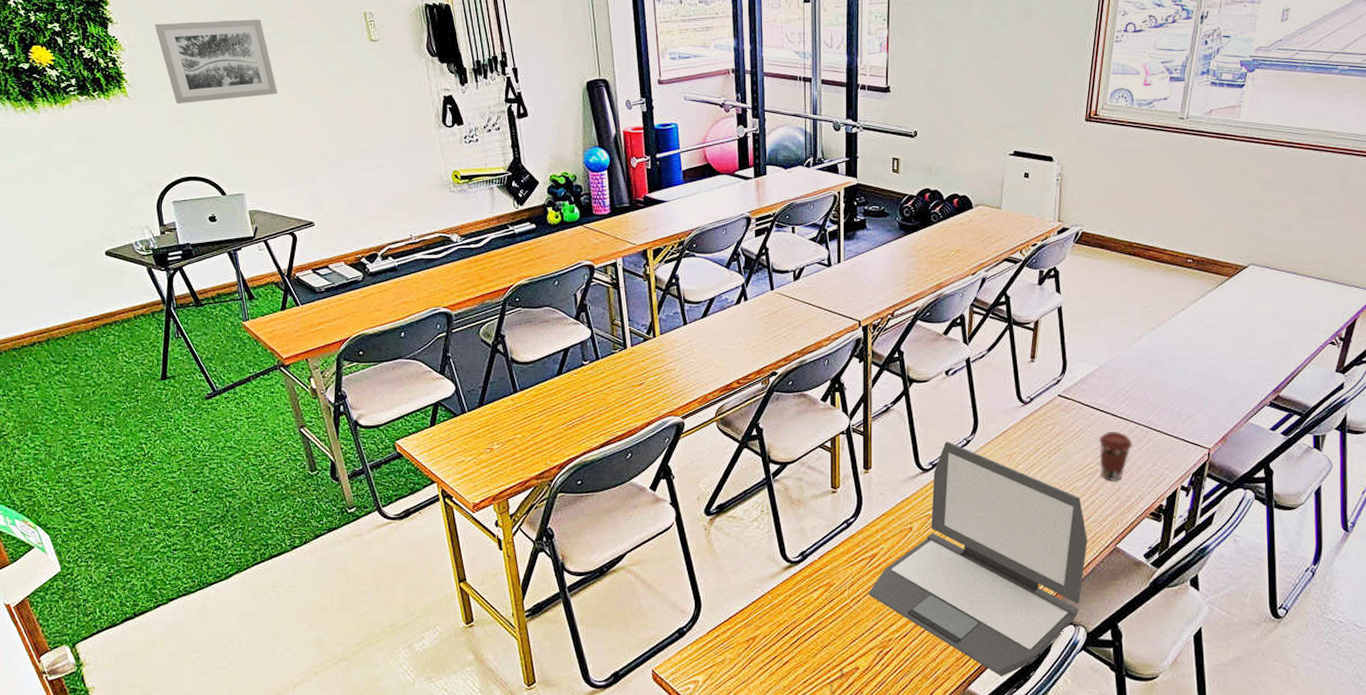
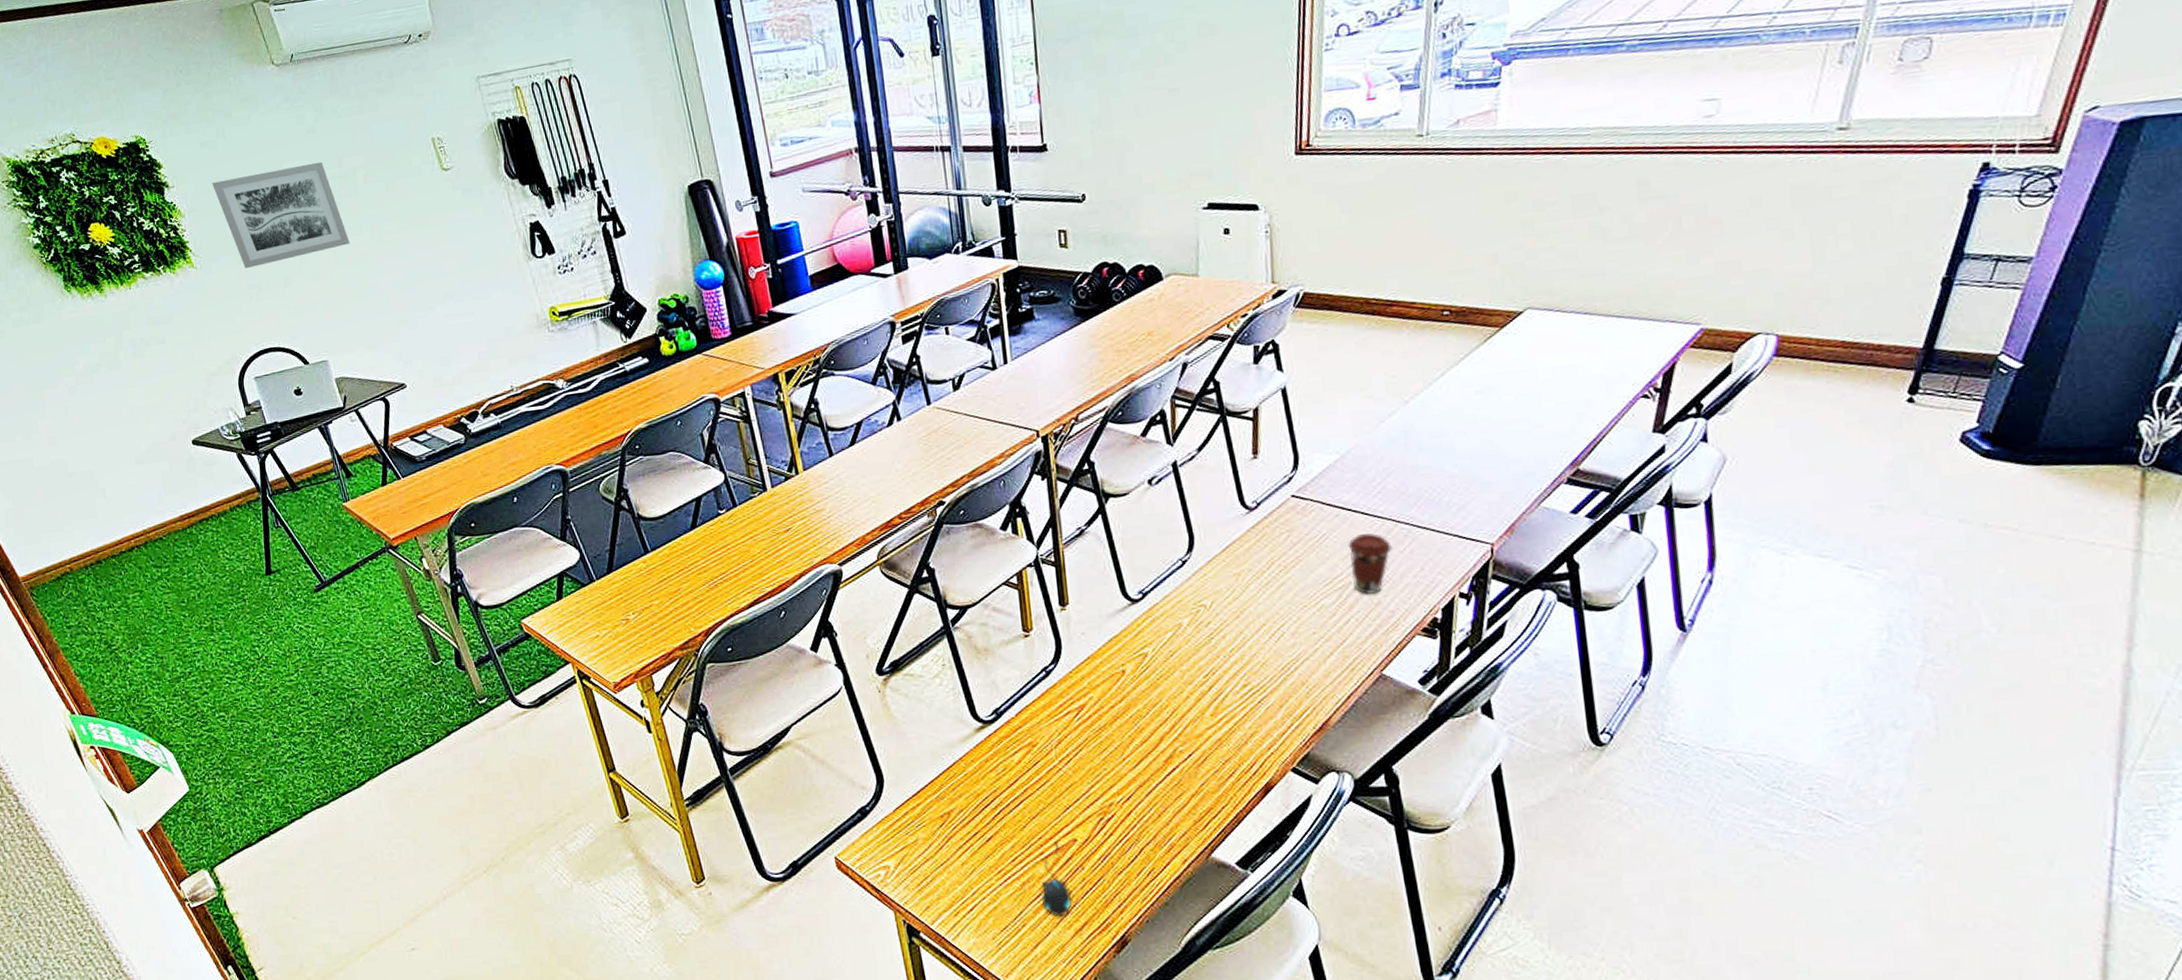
laptop: present [868,441,1088,678] -> none [1079,564,1345,840]

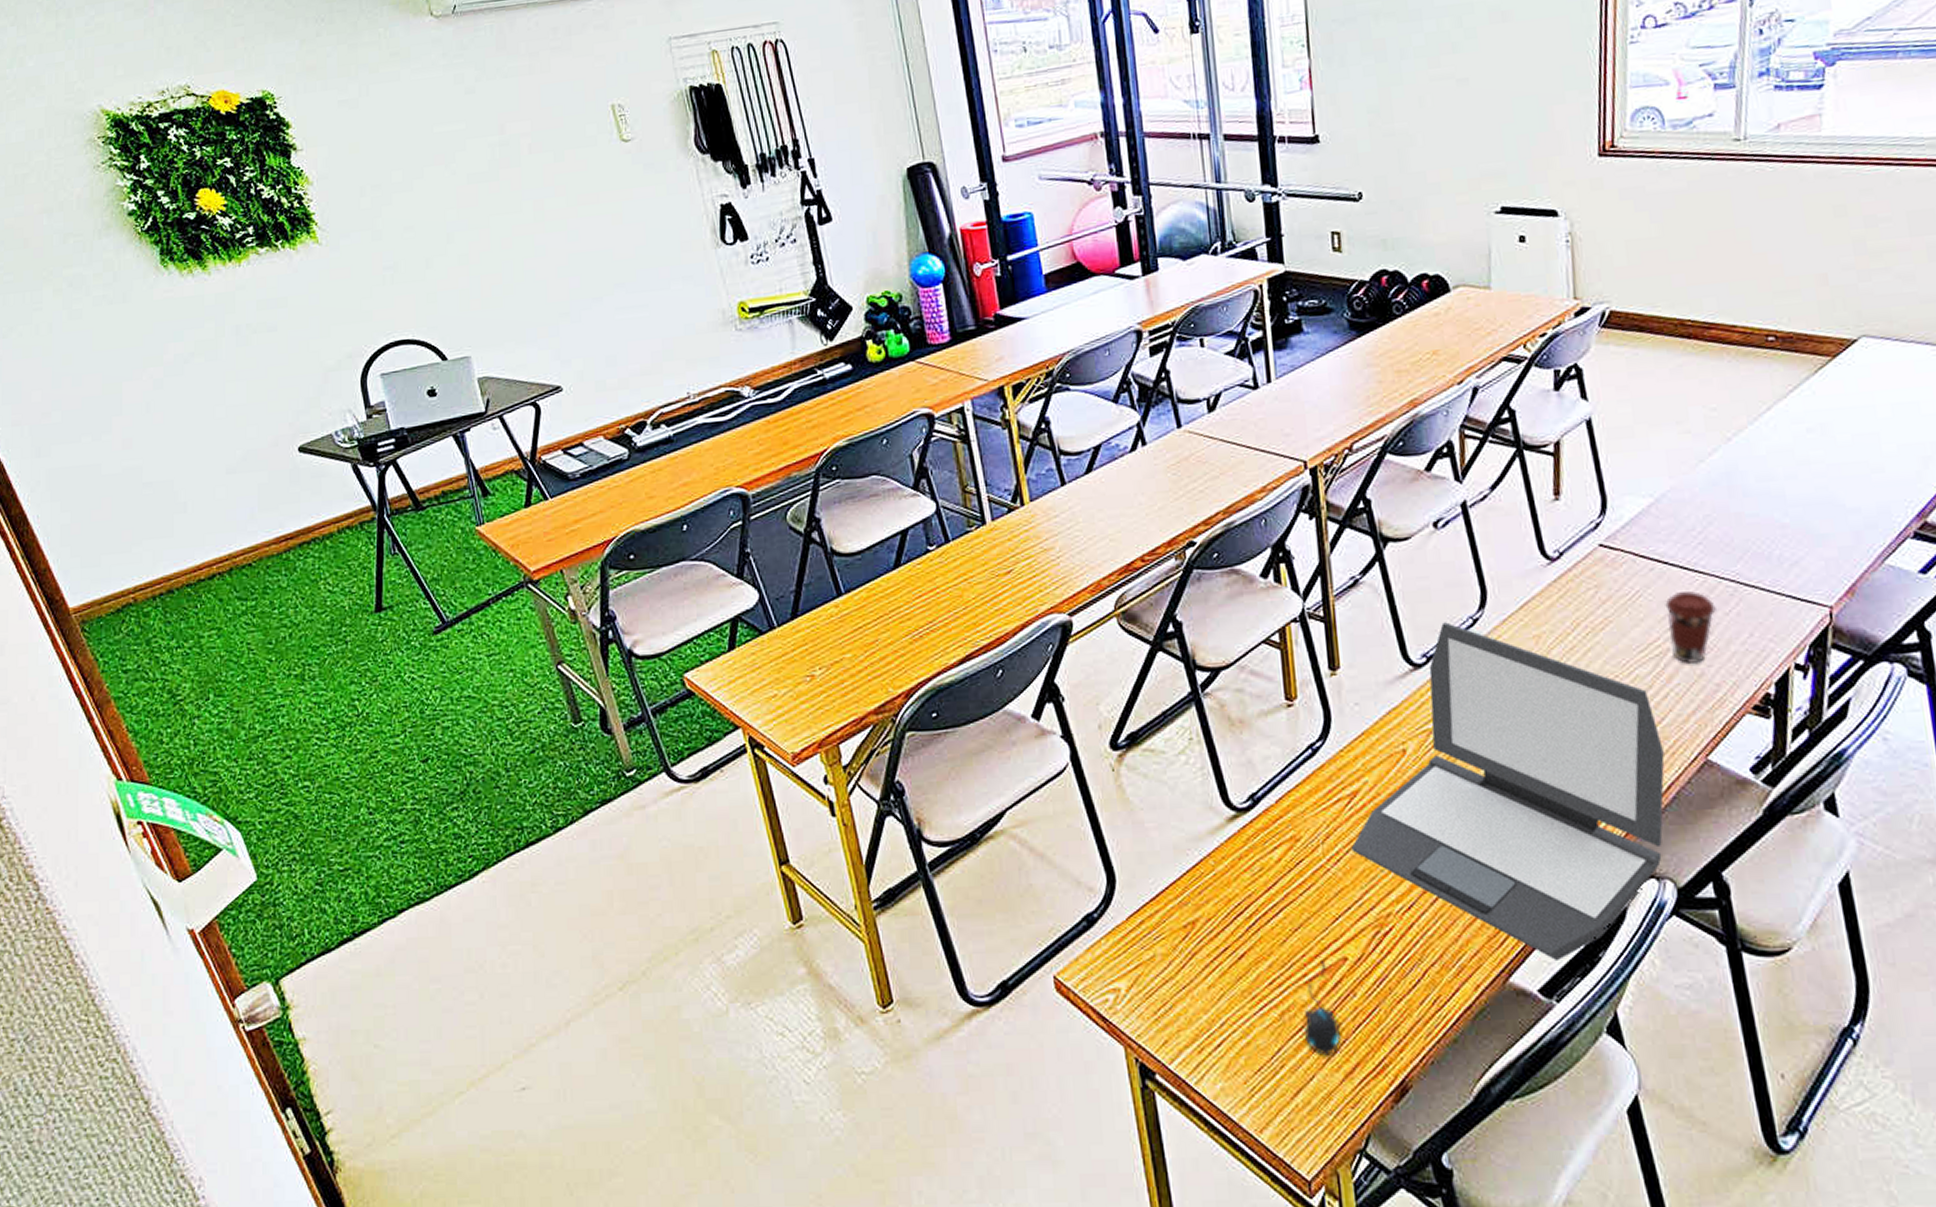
wall art: present [212,161,350,268] -> none [349,127,507,246]
laptop: none [1079,564,1345,840] -> present [1351,622,1665,962]

